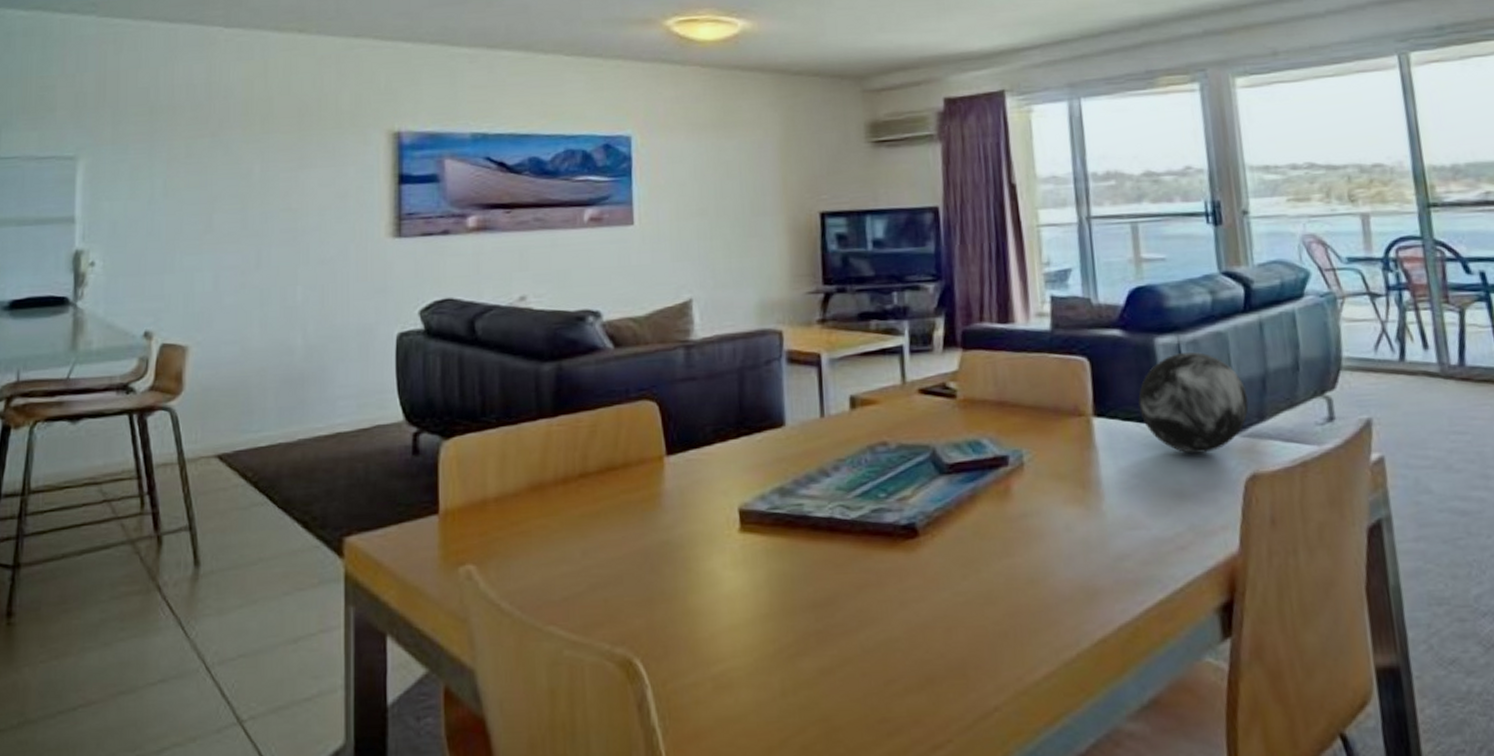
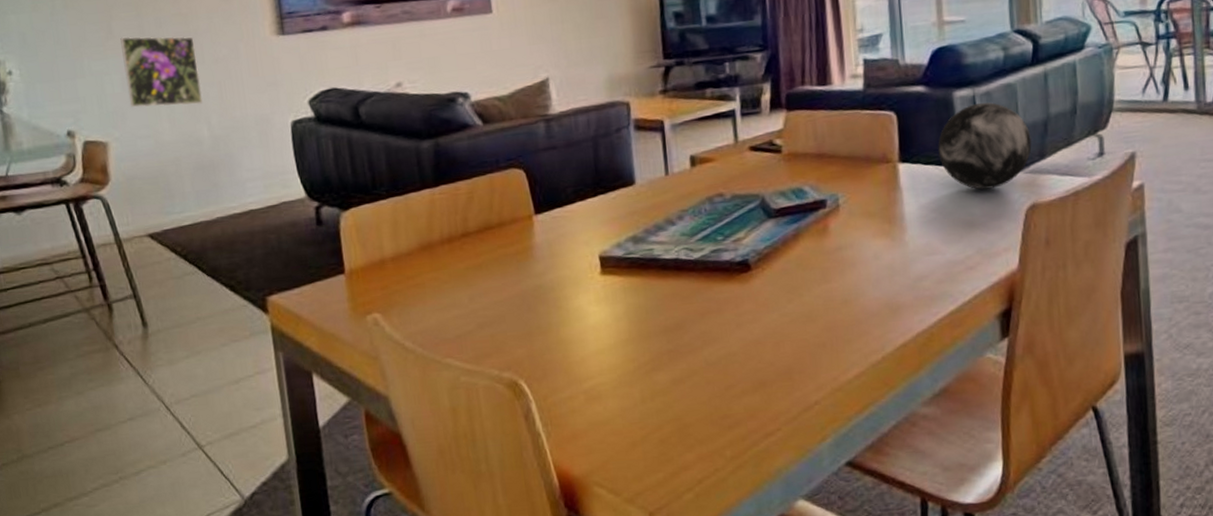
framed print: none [219,230,302,309] -> present [120,36,204,107]

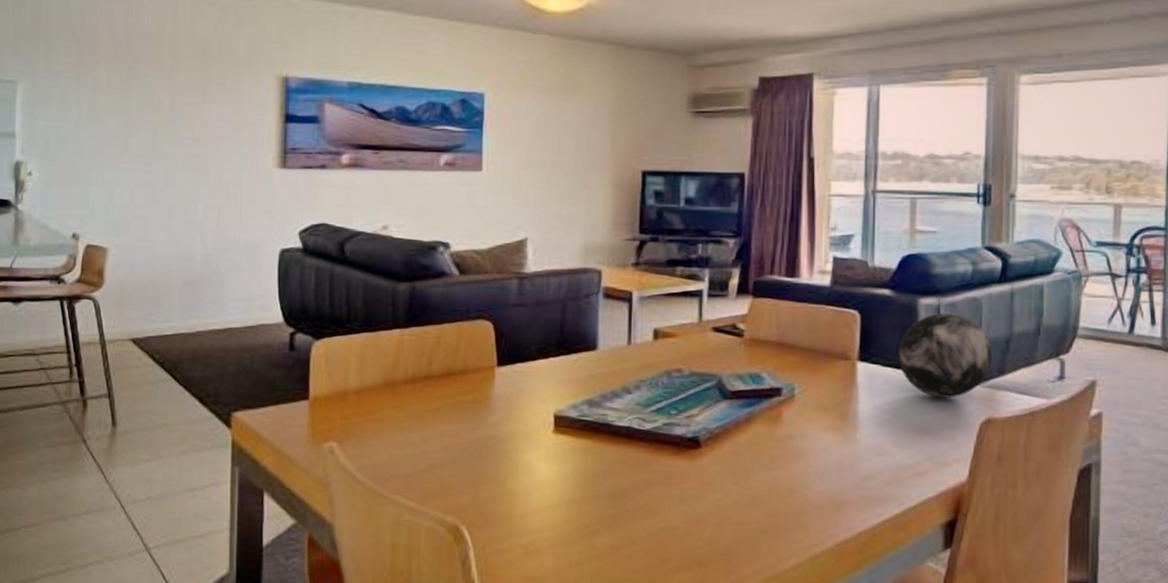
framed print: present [120,36,204,107] -> none [134,153,202,223]

